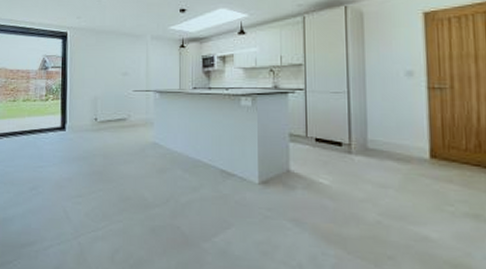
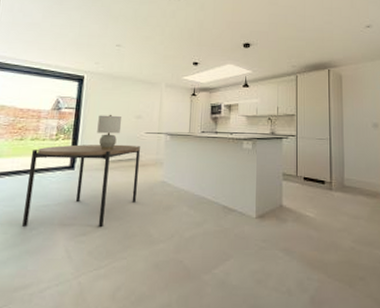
dining table: none [22,104,129,189] -> present [21,144,140,227]
lamp: none [84,72,108,110] -> present [97,114,122,150]

